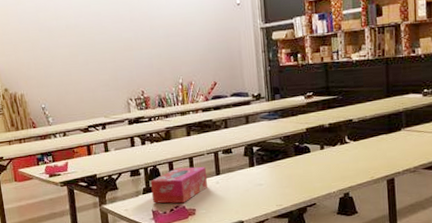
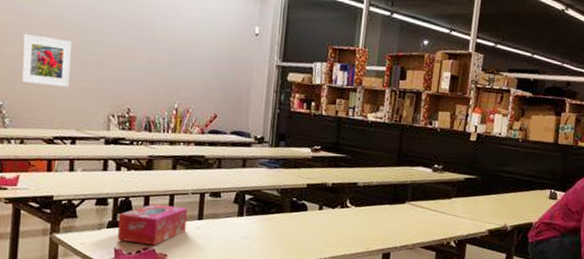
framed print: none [50,44,92,86] -> present [21,33,71,87]

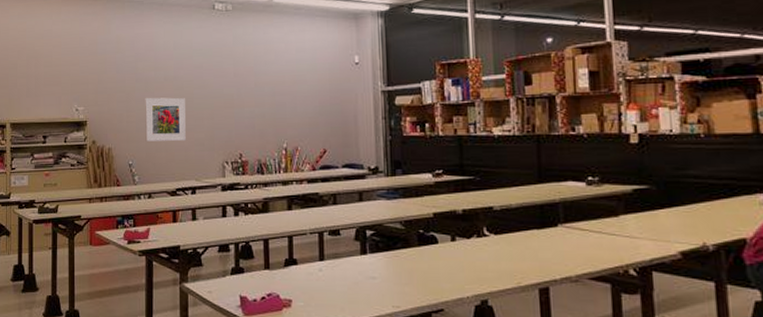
tissue box: present [117,204,187,246] -> none [240,247,308,291]

